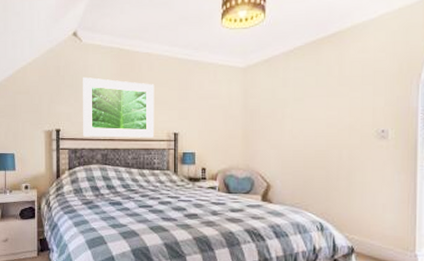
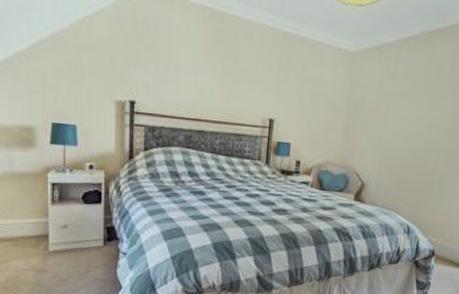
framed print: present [83,76,155,138] -> none [163,39,252,122]

